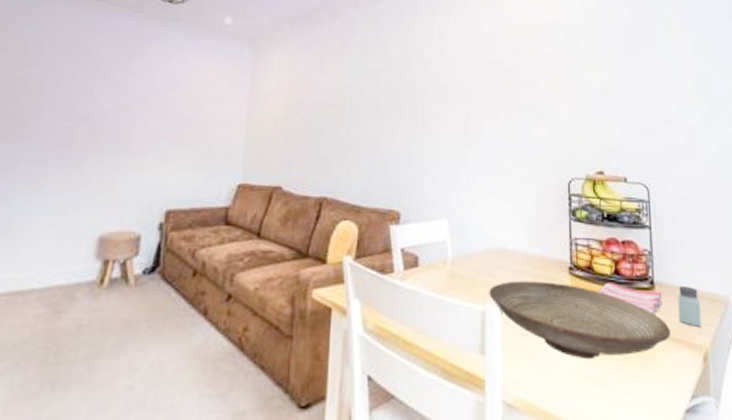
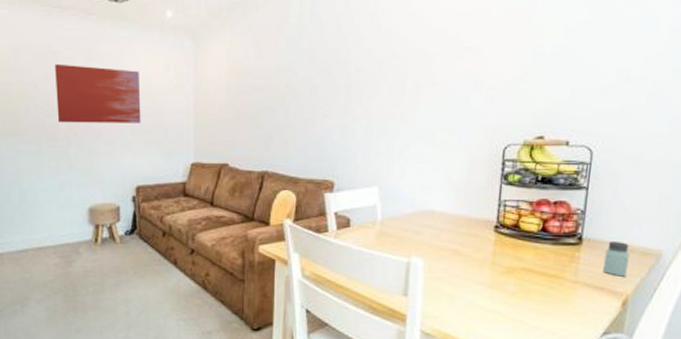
wall art: none [77,60,187,135] -> present [55,63,141,123]
decorative bowl: present [489,280,671,360] -> none [414,237,592,302]
dish towel: present [597,281,663,315] -> none [521,238,589,266]

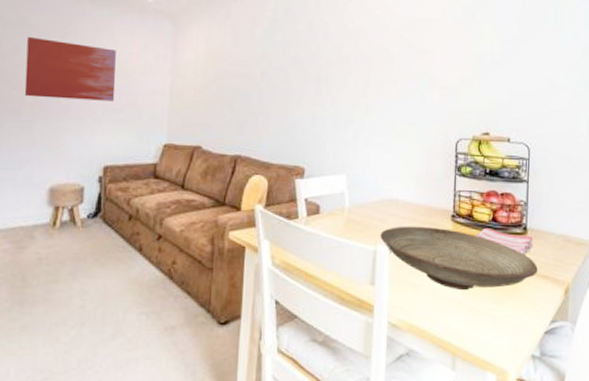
decorative bowl: none [414,237,592,302] -> present [380,226,538,291]
dish towel: none [521,238,589,266] -> present [476,227,533,255]
saltshaker: present [603,240,629,277] -> none [546,231,567,266]

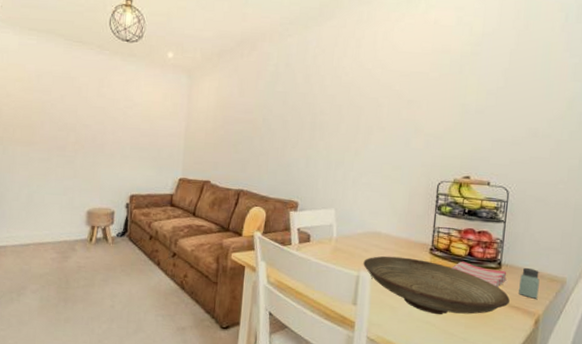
wall art: present [24,36,116,102] -> none [68,87,141,142]
saltshaker: none [546,231,567,266] -> present [519,267,540,299]

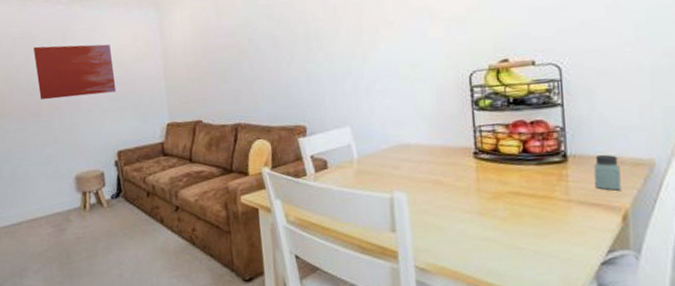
wall art: none [68,87,141,142] -> present [33,44,117,100]
decorative bowl: present [363,256,510,315] -> none [395,167,585,229]
dish towel: present [452,261,507,287] -> none [504,160,577,184]

